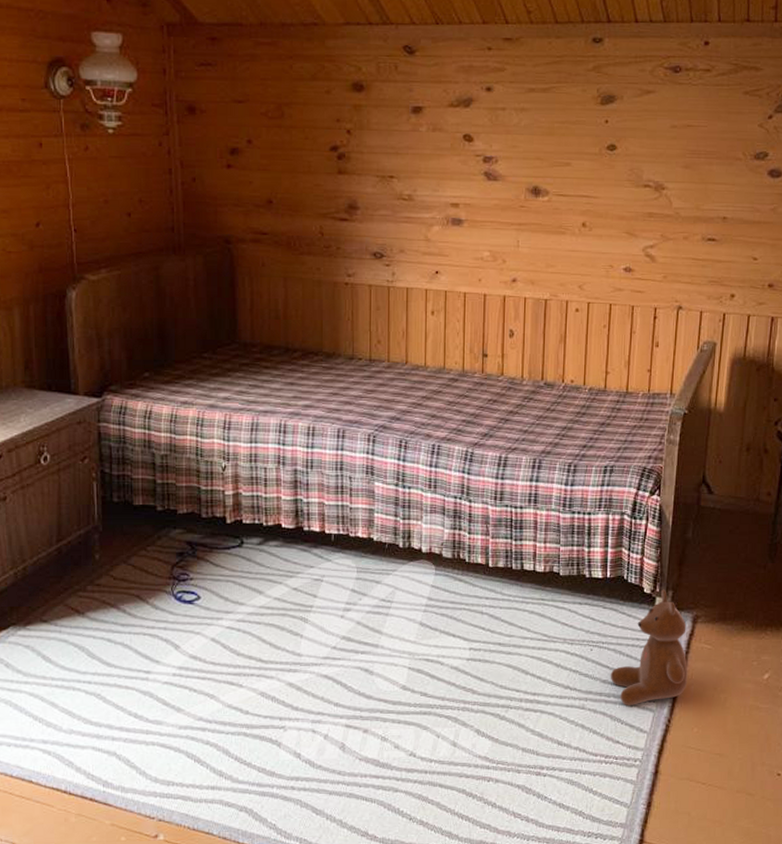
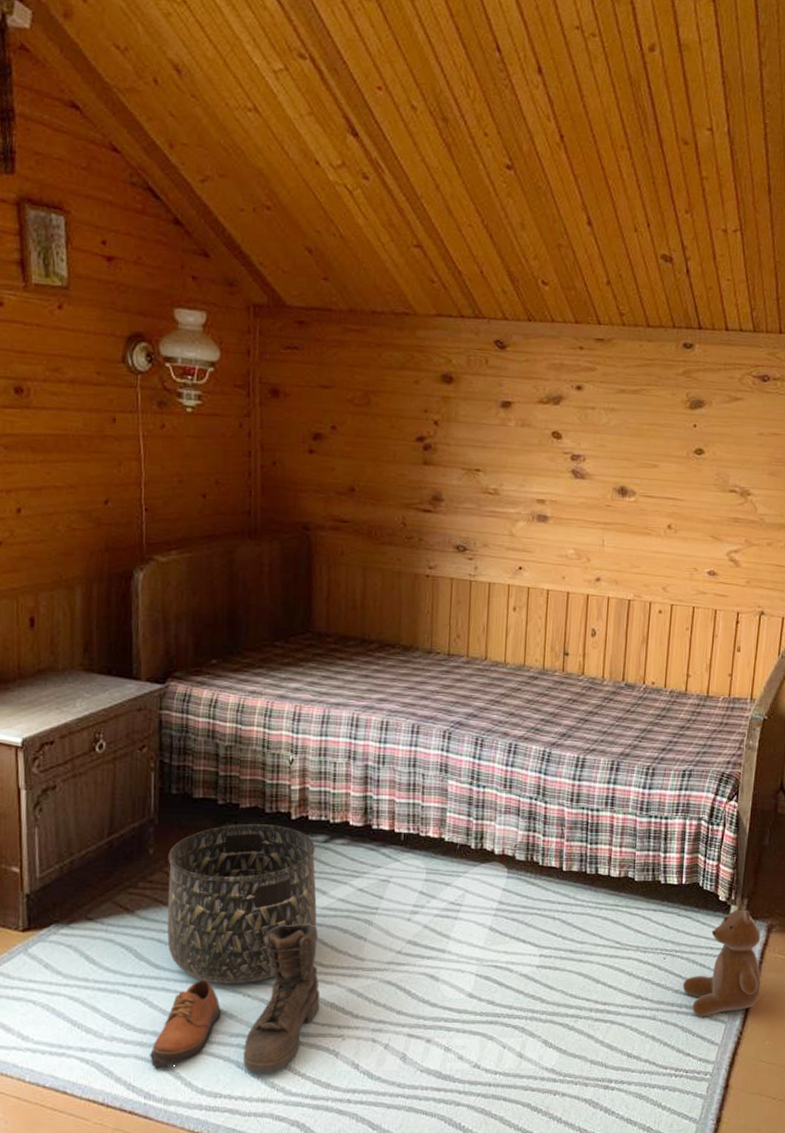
shoe: none [106,675,169,761] -> present [150,979,221,1071]
basket: none [113,529,255,680] -> present [167,824,317,984]
boot: none [193,621,262,763] -> present [243,923,321,1073]

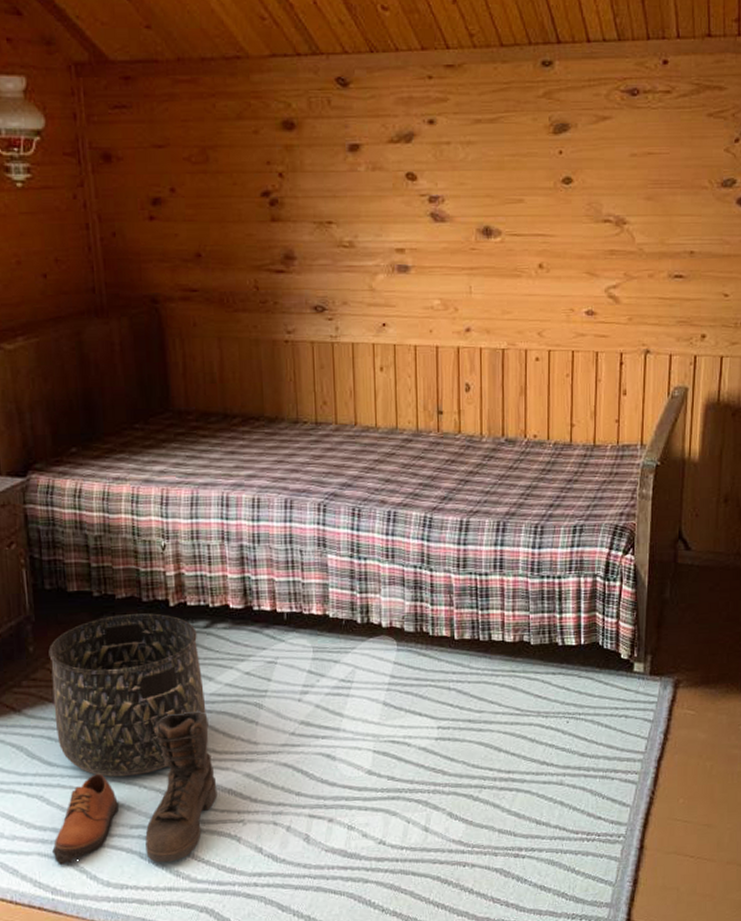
stuffed bear: present [682,897,762,1017] -> none [588,654,671,779]

